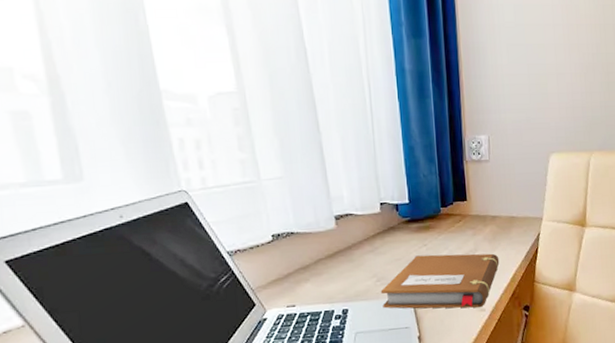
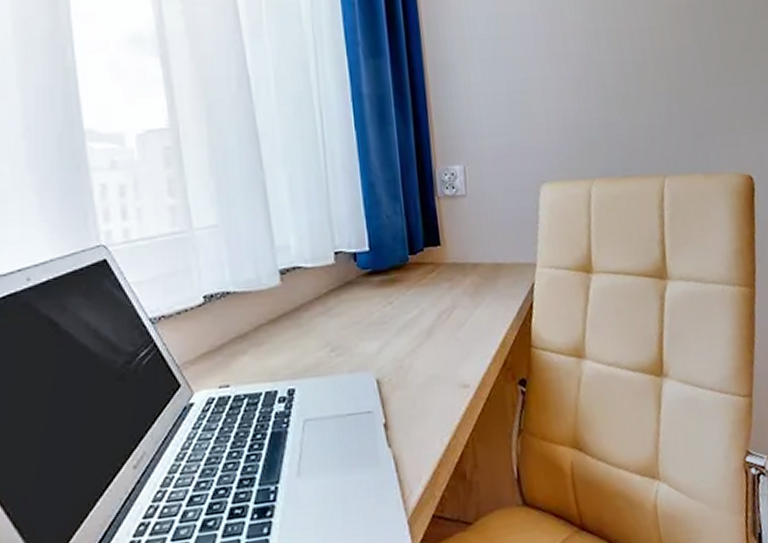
notebook: present [380,253,500,309] -> none [335,311,485,387]

